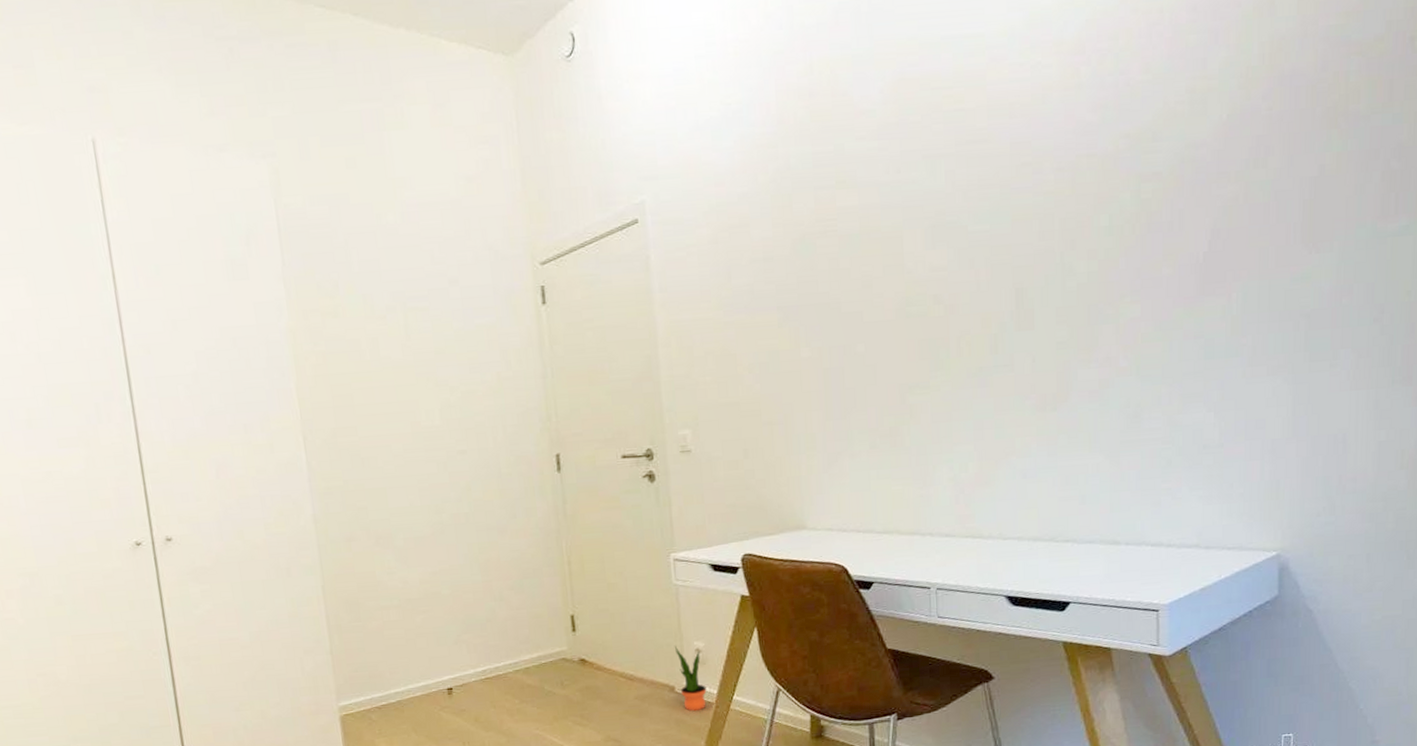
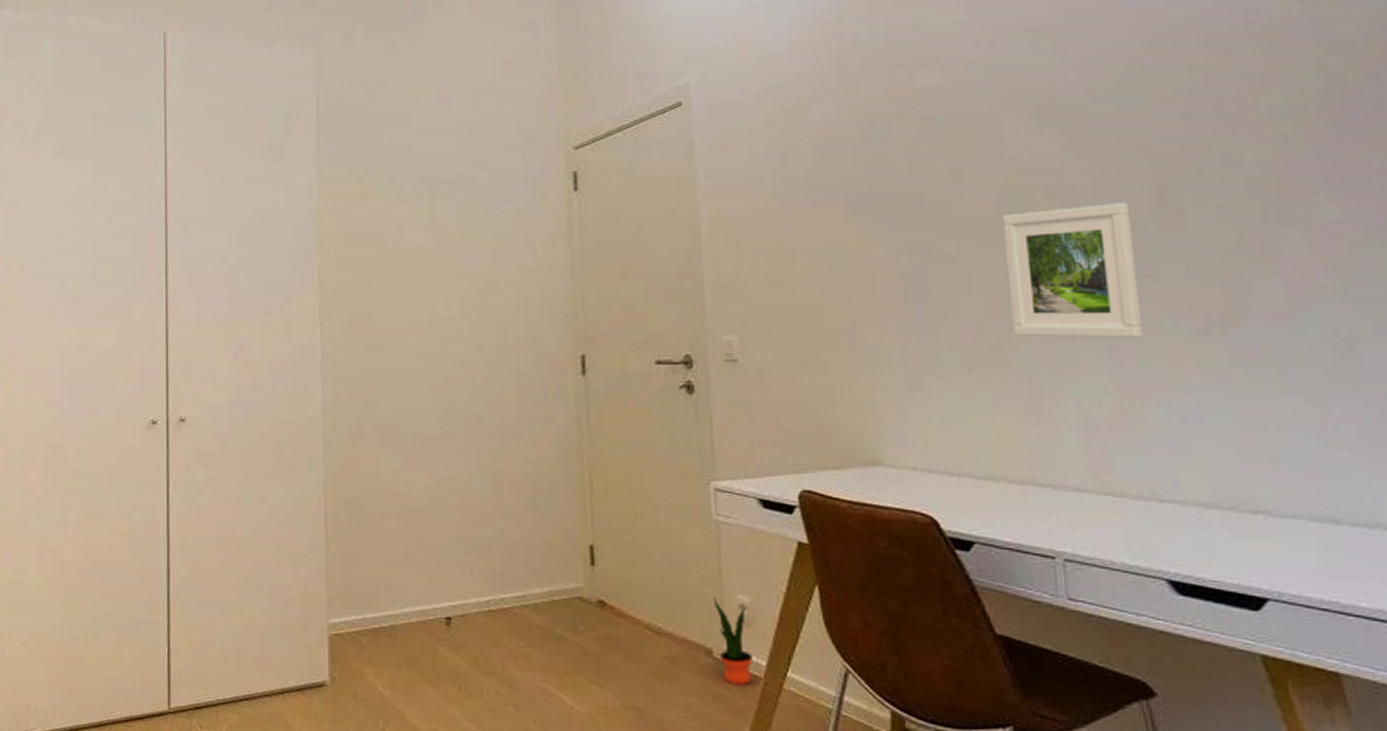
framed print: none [902,306,999,419] -> present [1003,202,1143,339]

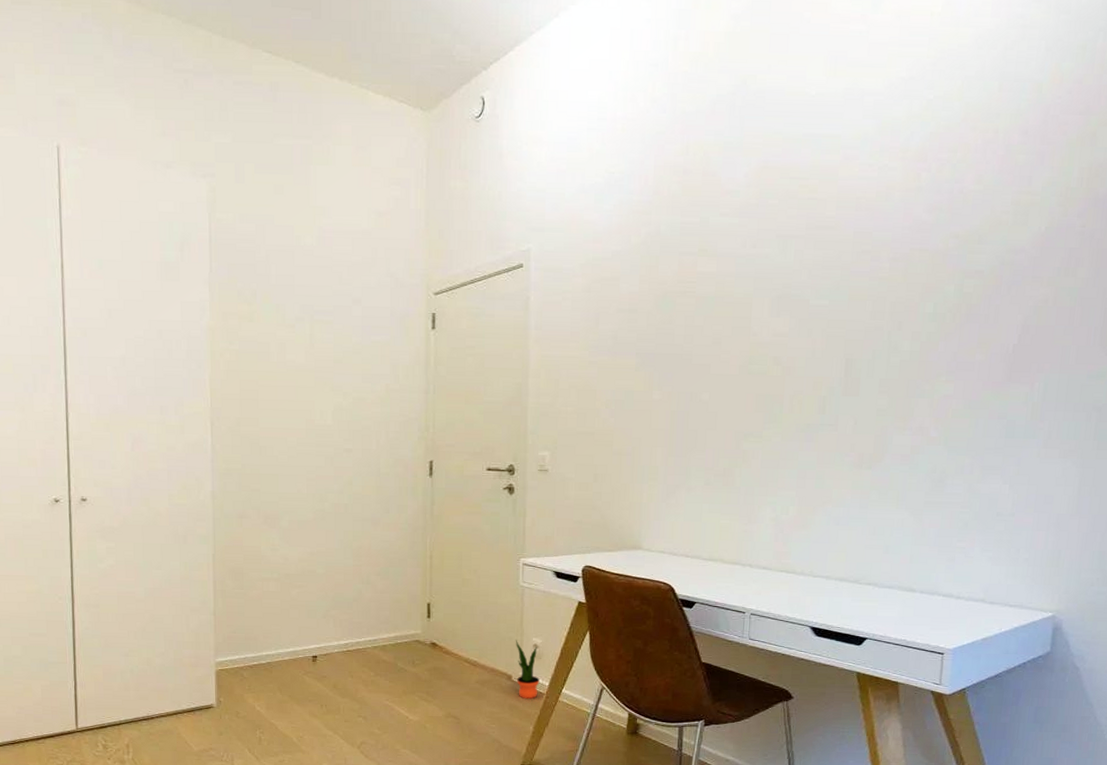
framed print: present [1003,202,1143,339] -> none [740,372,826,468]

